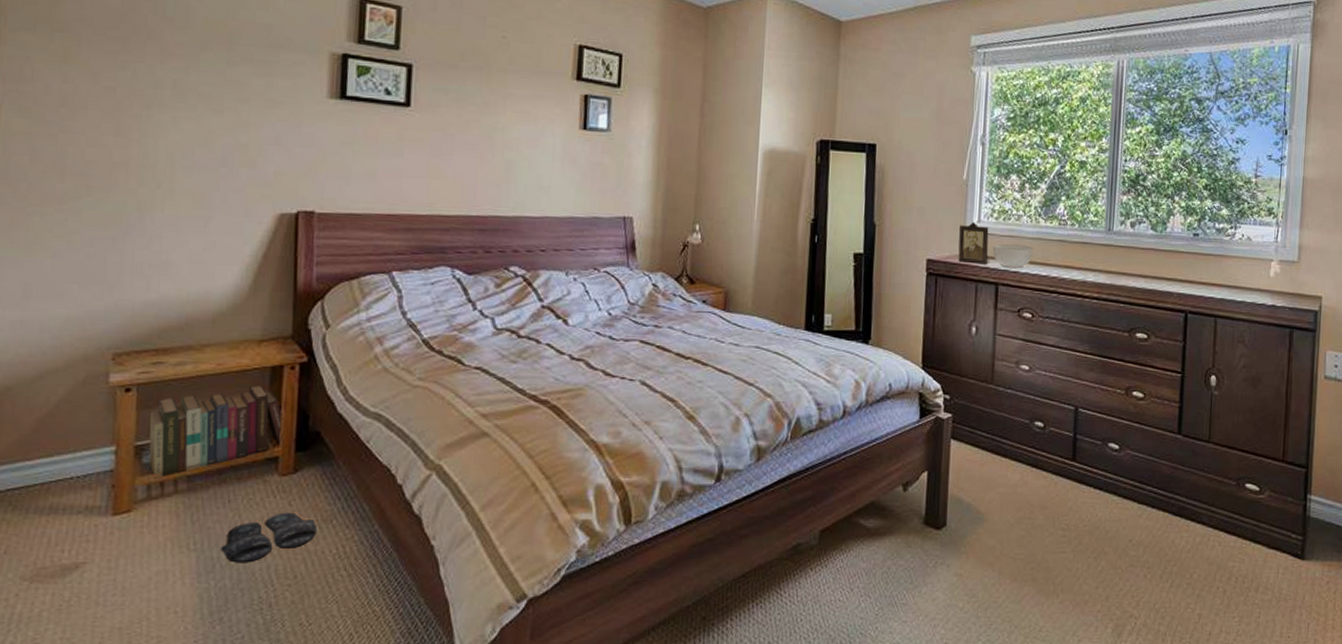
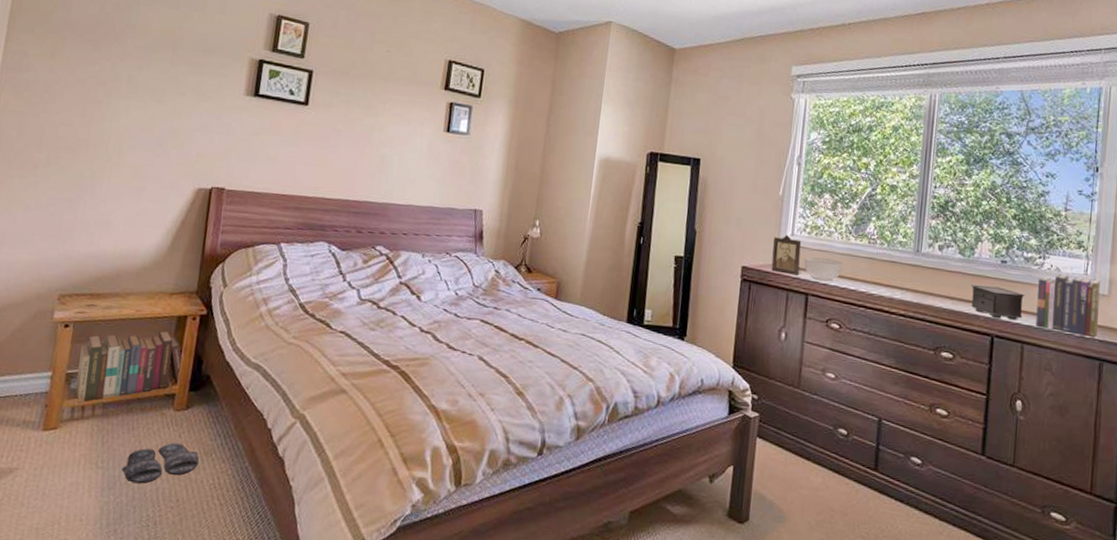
jewelry box: none [1163,260,1218,295] -> present [970,285,1025,321]
books: none [1228,243,1290,306] -> present [1035,274,1101,338]

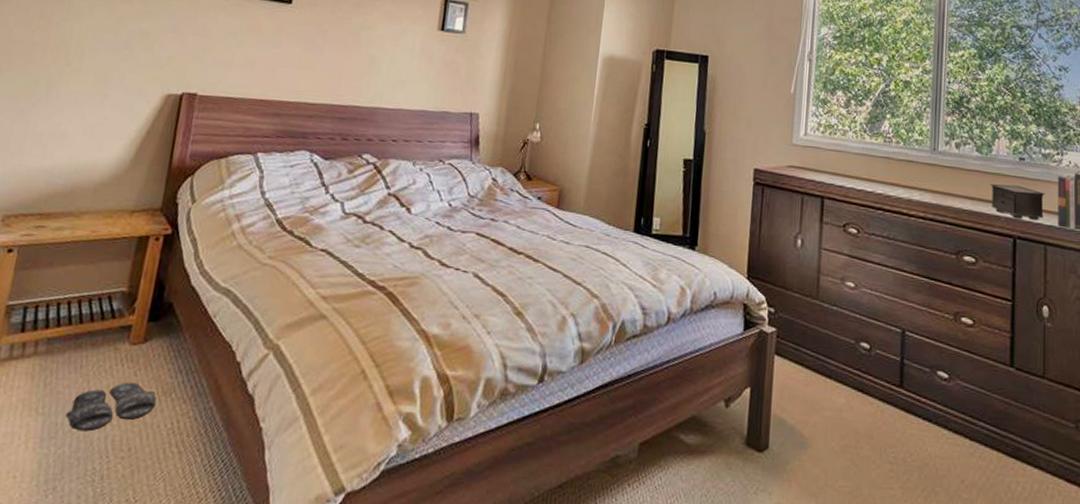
books: present [75,330,183,404] -> none [16,253,143,341]
photo frame: present [771,235,802,276] -> none [784,134,816,178]
bowl: present [804,257,844,282] -> none [818,157,859,184]

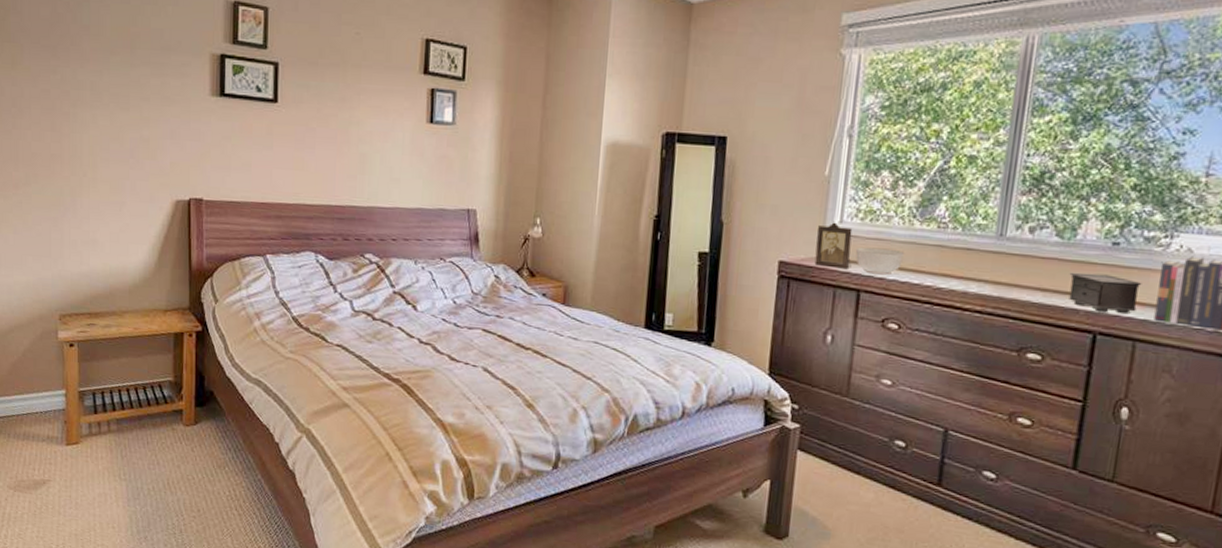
slippers: present [65,381,157,432] -> none [143,456,213,495]
photo frame: none [784,134,816,178] -> present [814,222,853,269]
bowl: none [818,157,859,184] -> present [855,247,905,276]

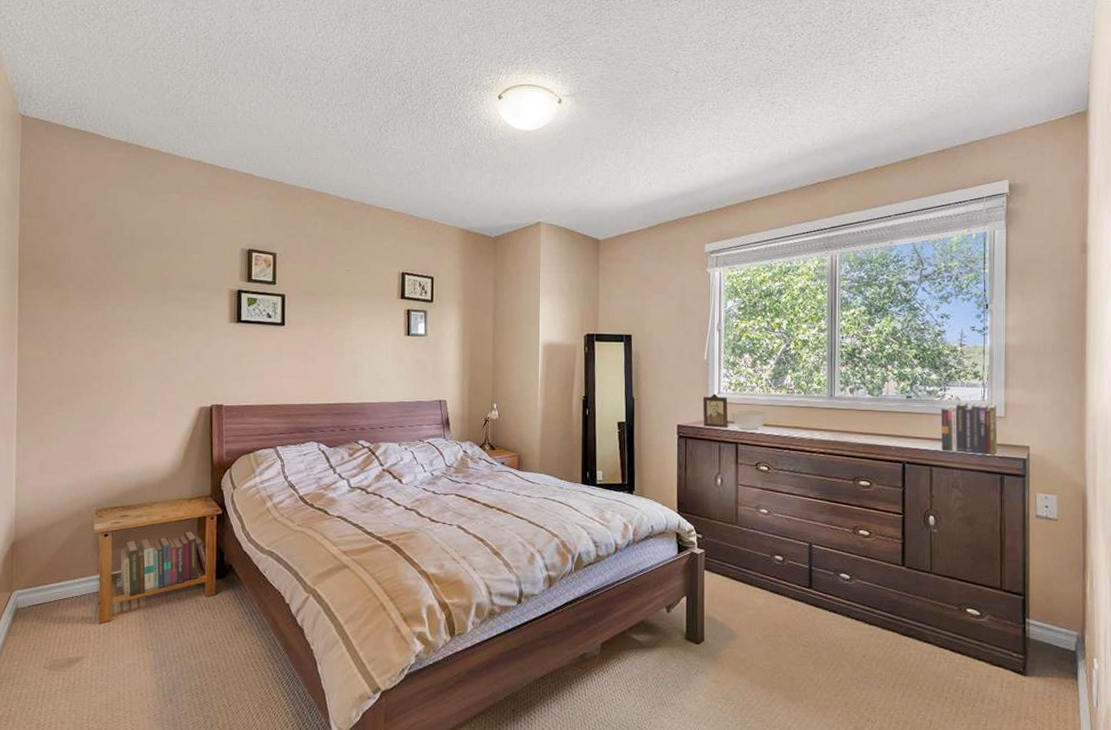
books: none [87,347,185,420] -> present [120,530,208,599]
jewelry box: present [1069,272,1142,315] -> none [881,419,930,448]

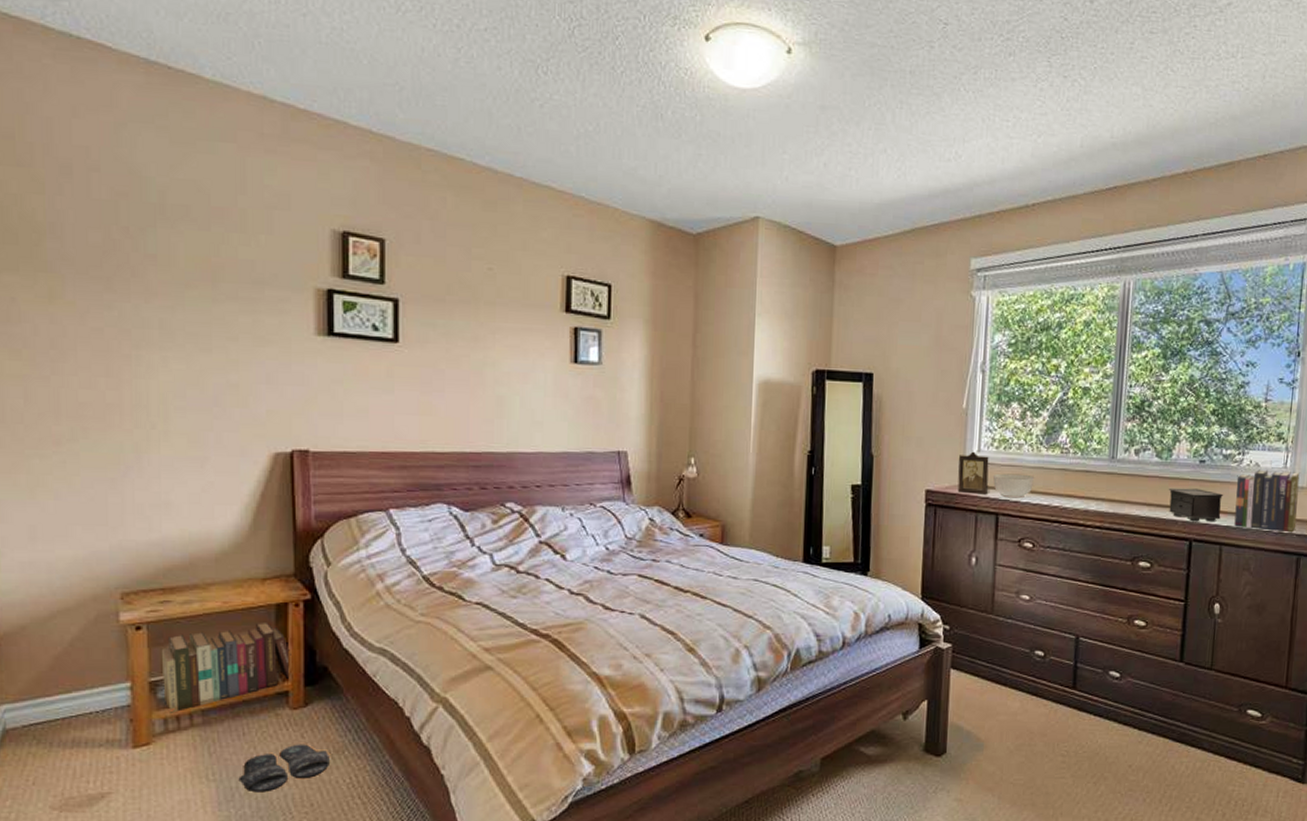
slippers: none [169,623,232,660] -> present [238,744,329,793]
jewelry box: none [881,419,930,448] -> present [1168,488,1224,522]

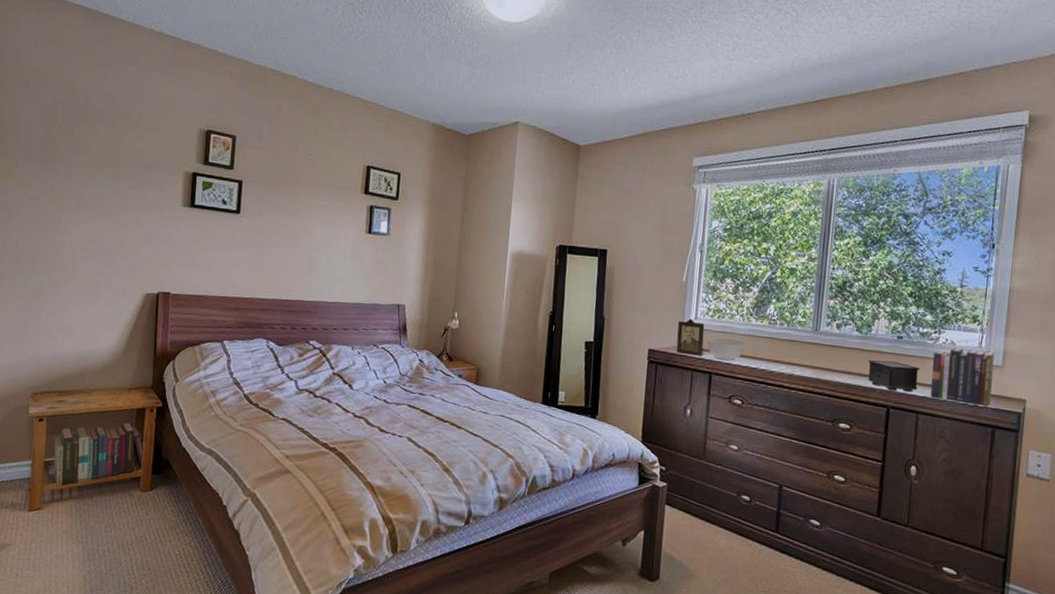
slippers: present [238,744,329,793] -> none [99,519,165,555]

